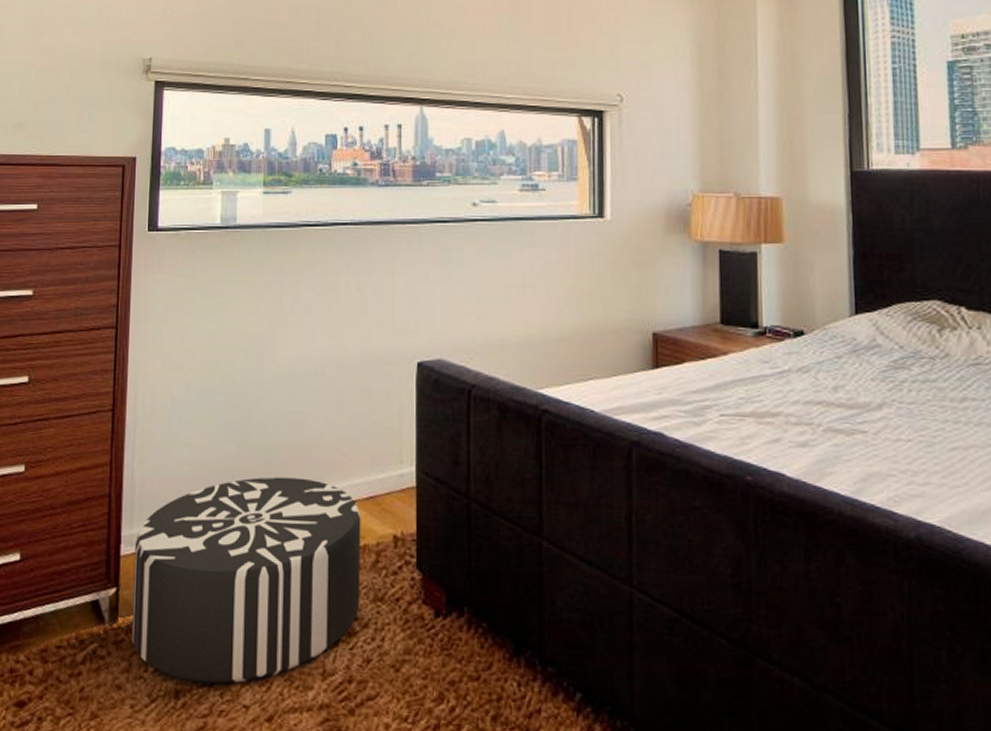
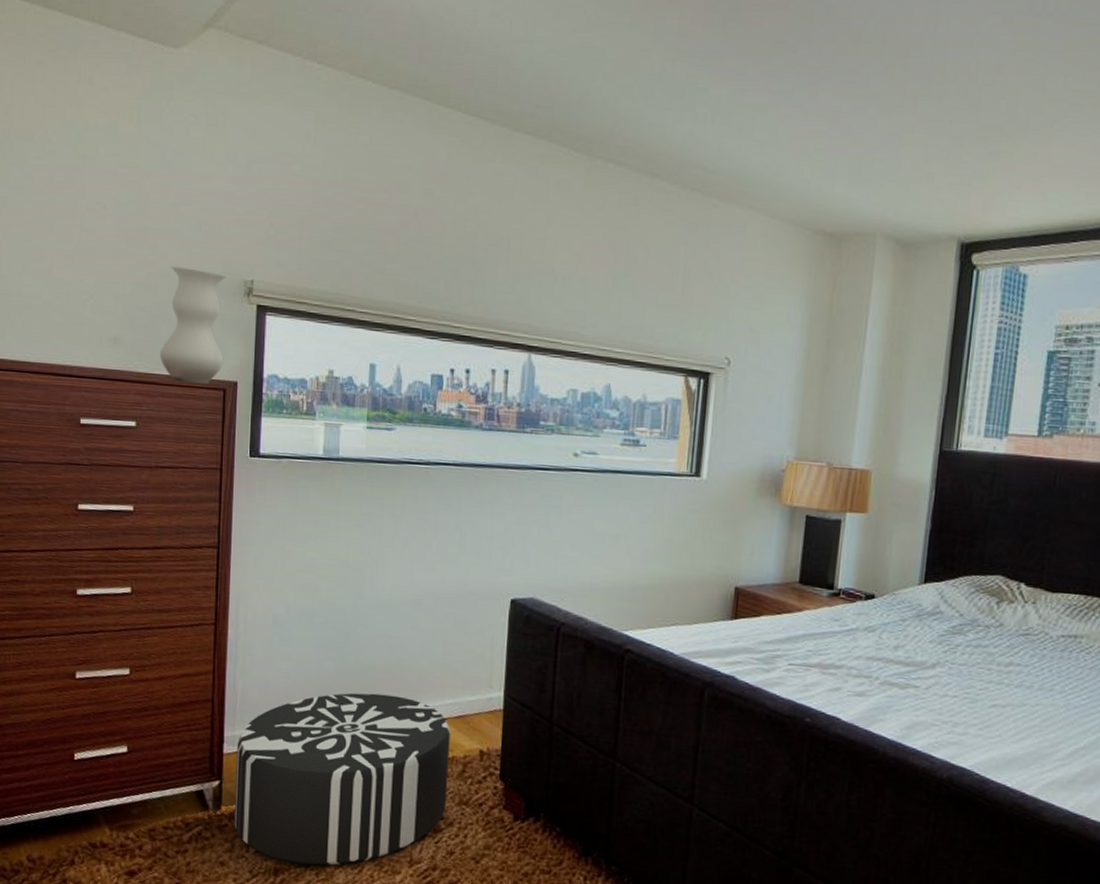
vase: none [62,51,126,162] -> present [160,267,227,385]

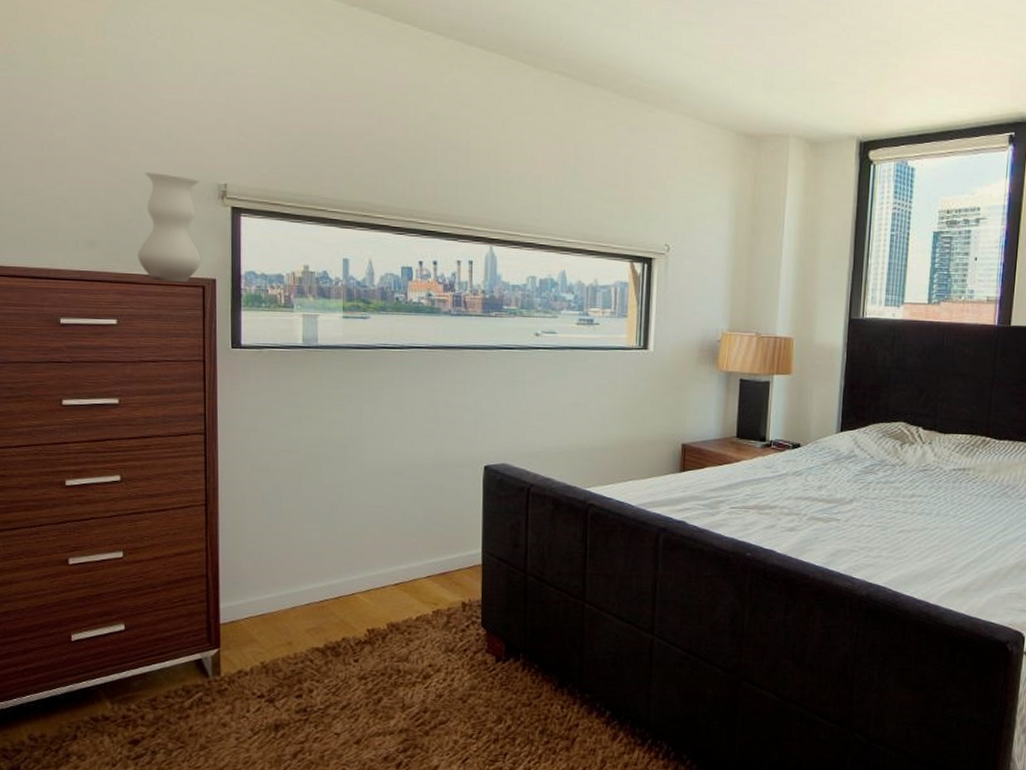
pouf: present [234,692,451,866] -> none [233,558,435,719]

